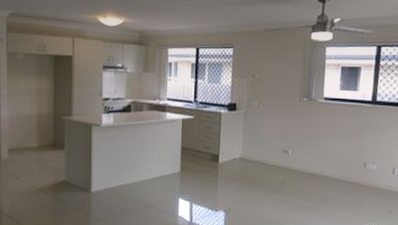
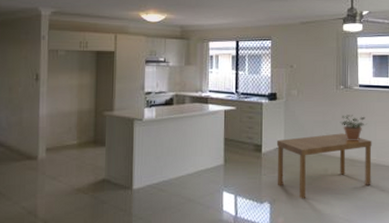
dining table: none [233,146,333,210] -> present [276,133,372,199]
potted plant: none [301,128,330,156] -> present [340,115,368,141]

